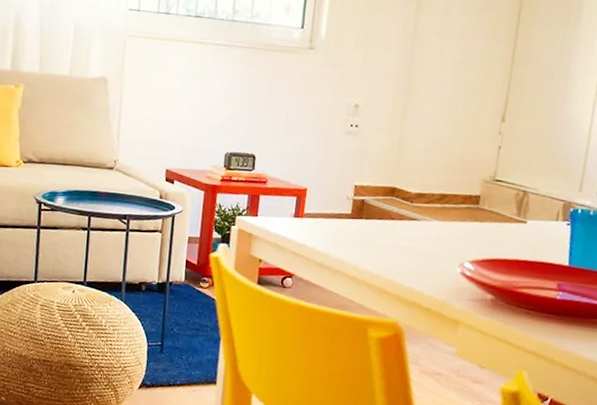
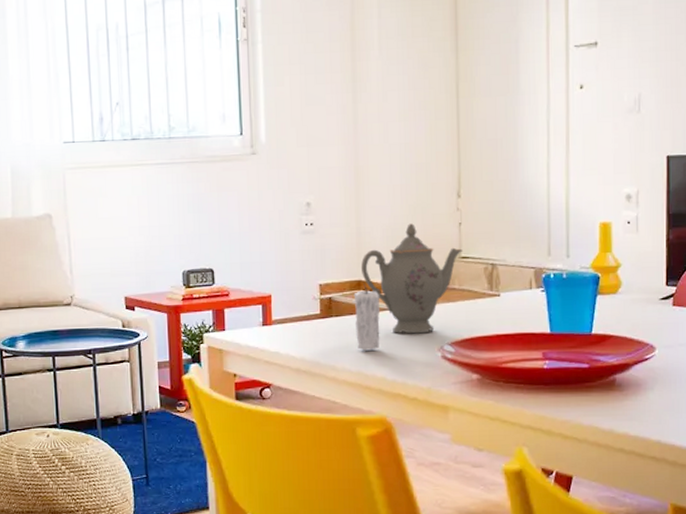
candle: none [382,189,411,257] -> present [353,281,380,351]
teapot: none [397,139,498,248] -> present [360,223,462,334]

